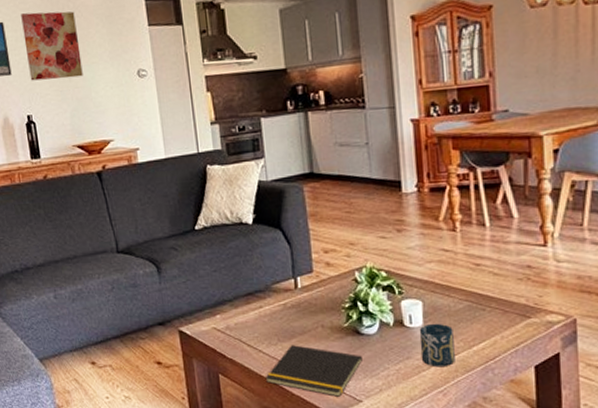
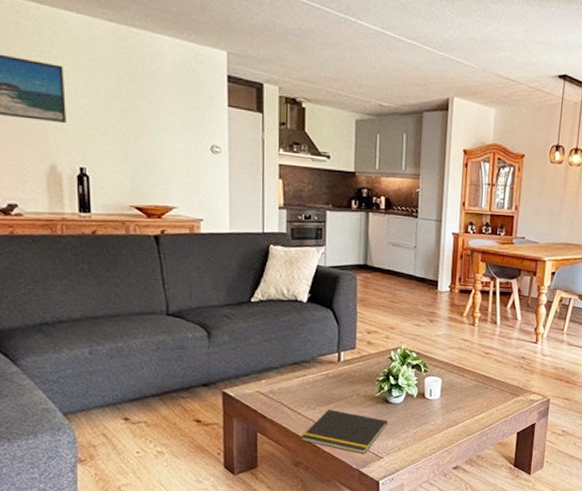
wall art: present [21,11,83,81] -> none [85,63,151,140]
cup: present [419,323,455,368] -> none [435,396,462,432]

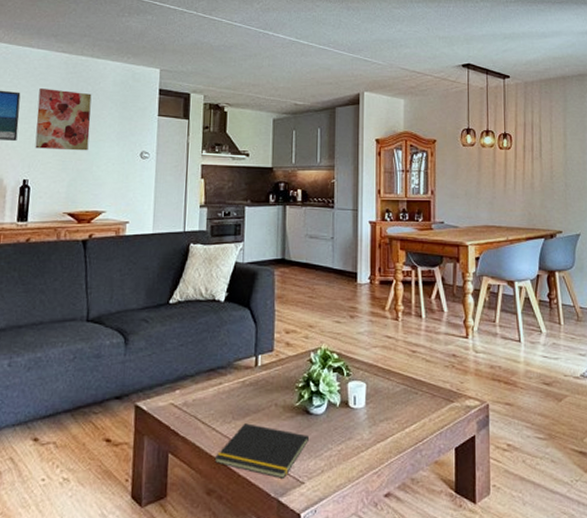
wall art: none [85,63,151,140] -> present [35,88,92,151]

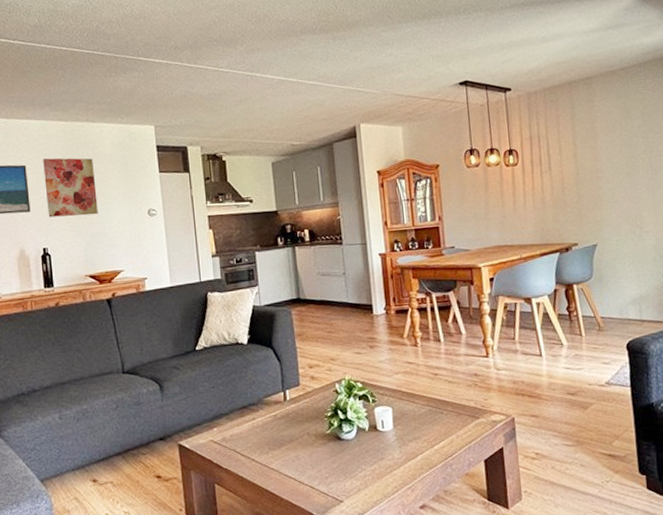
notepad: present [214,423,309,478] -> none [257,452,343,499]

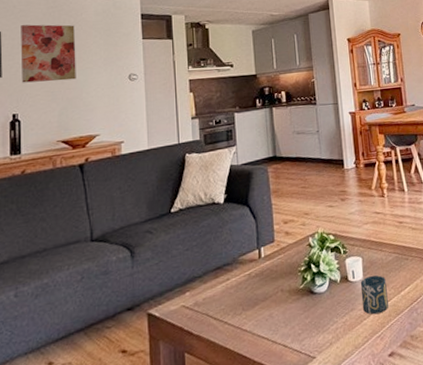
cup: none [390,426,421,466] -> present [360,275,389,315]

